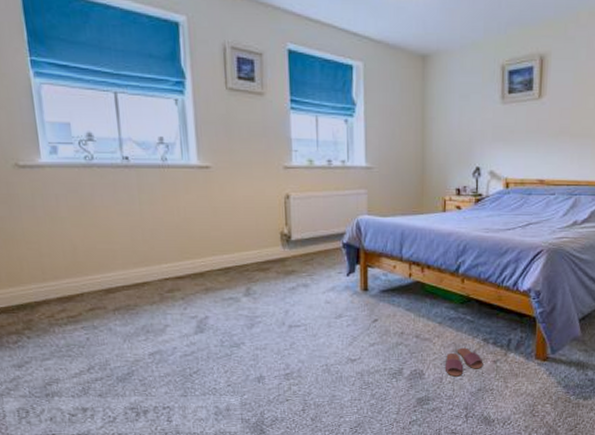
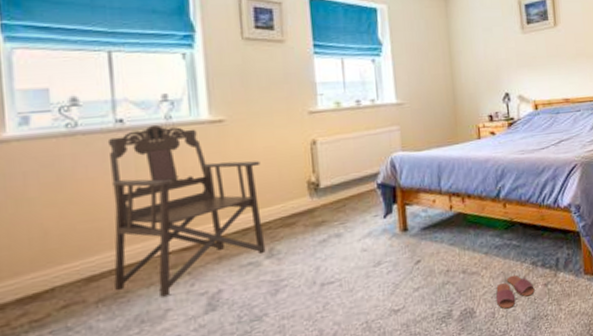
armchair: none [117,166,244,314] -> present [107,125,266,297]

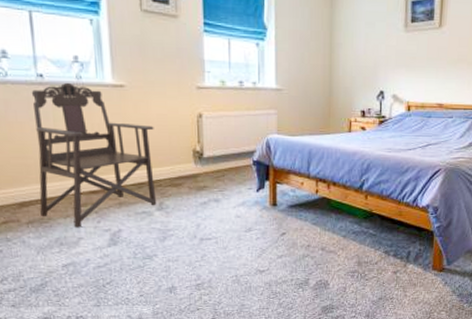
slippers: present [495,274,535,309] -> none [348,259,384,286]

